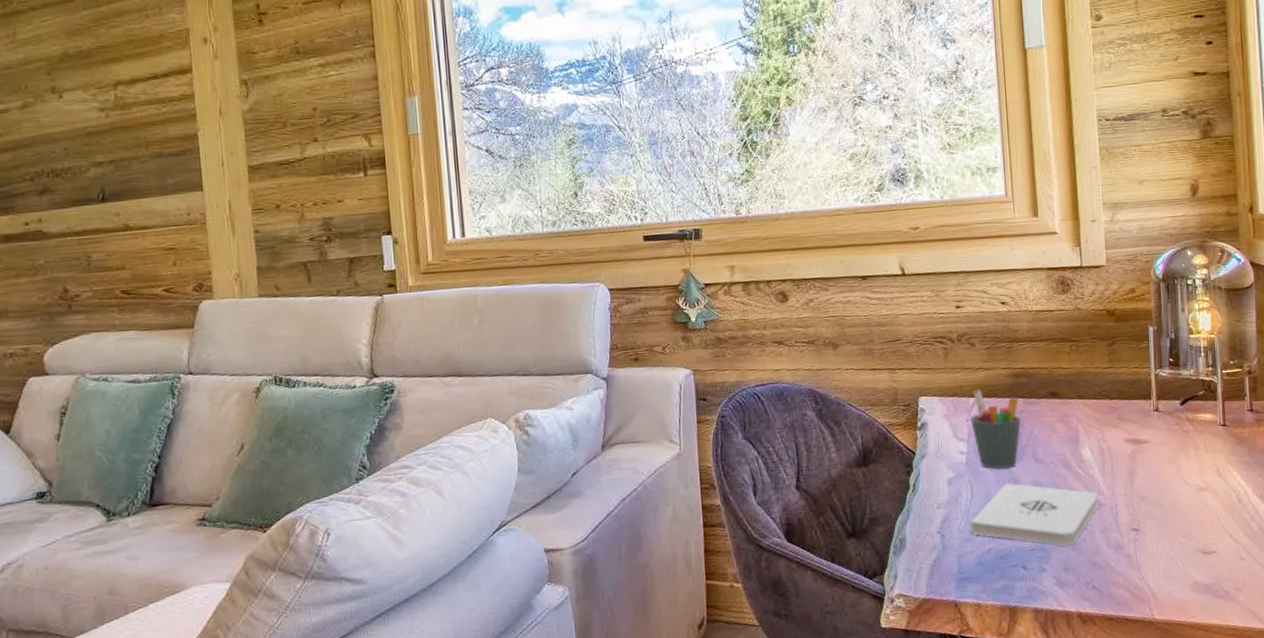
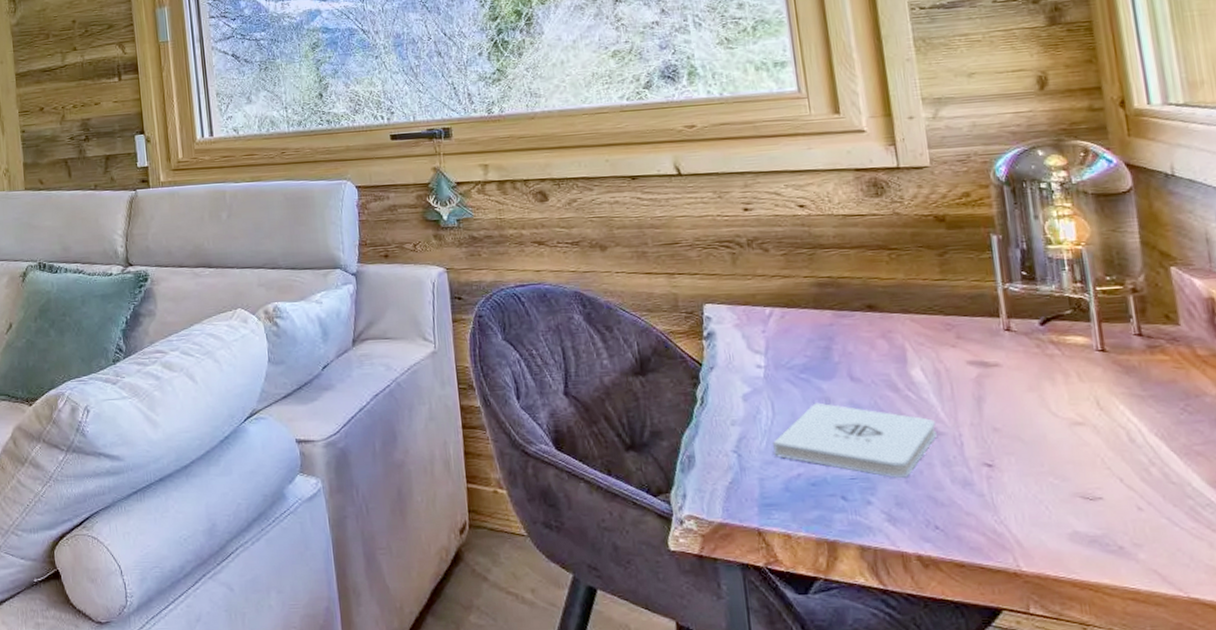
pen holder: present [970,389,1021,469] -> none [766,298,831,387]

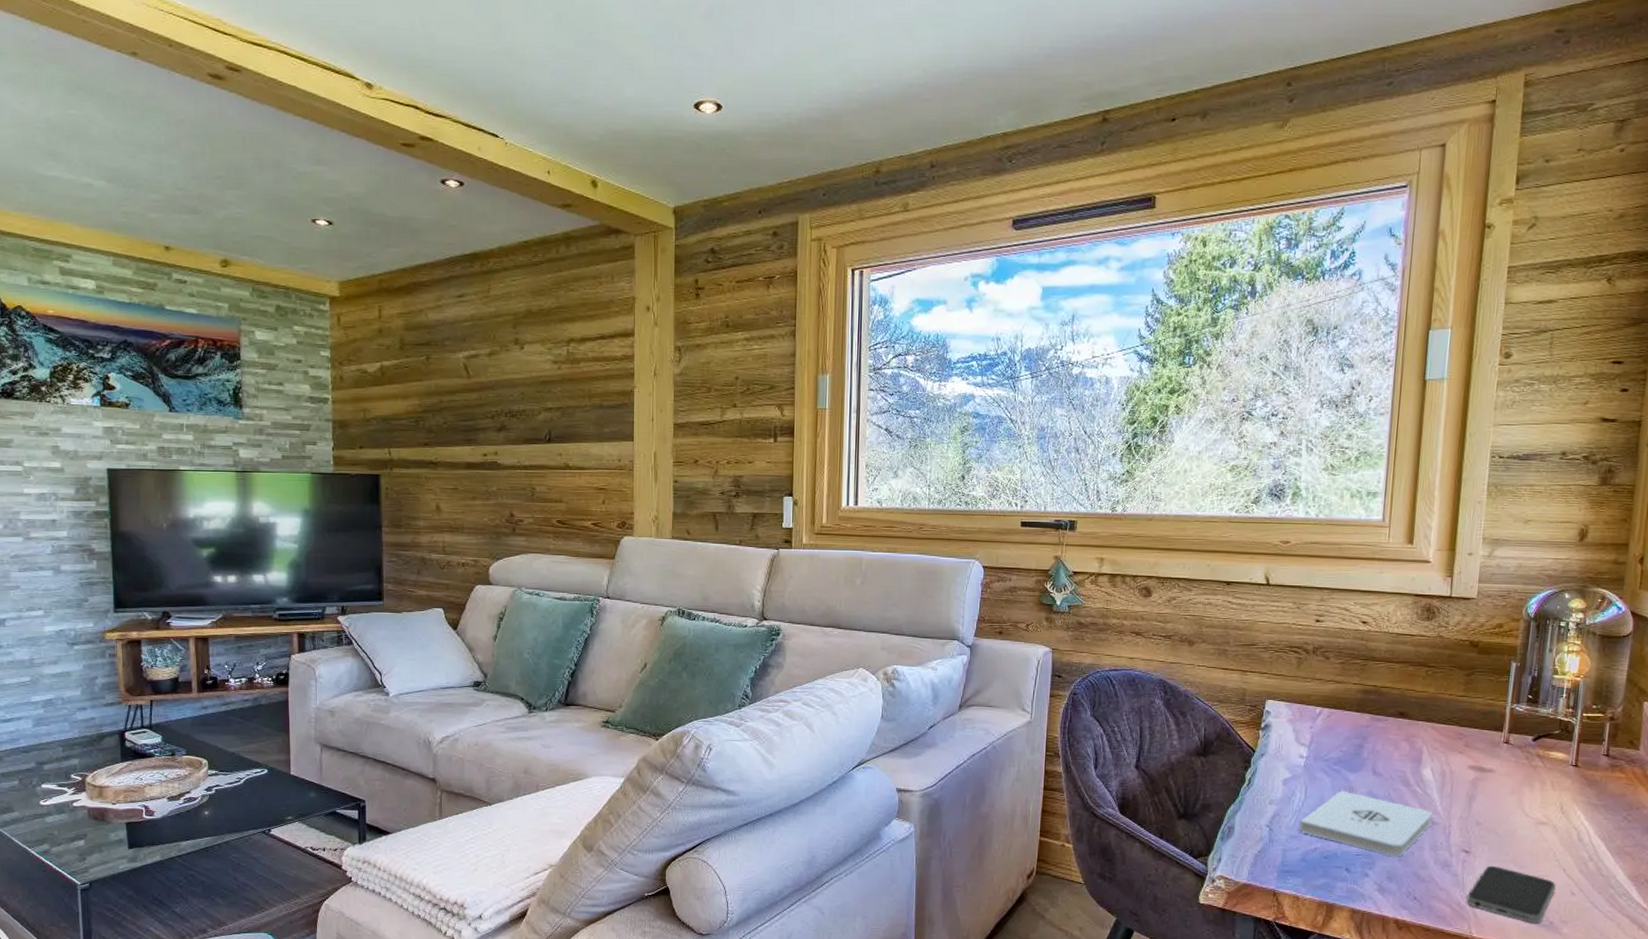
smartphone: none [1002,480,1116,550] -> present [1466,865,1556,924]

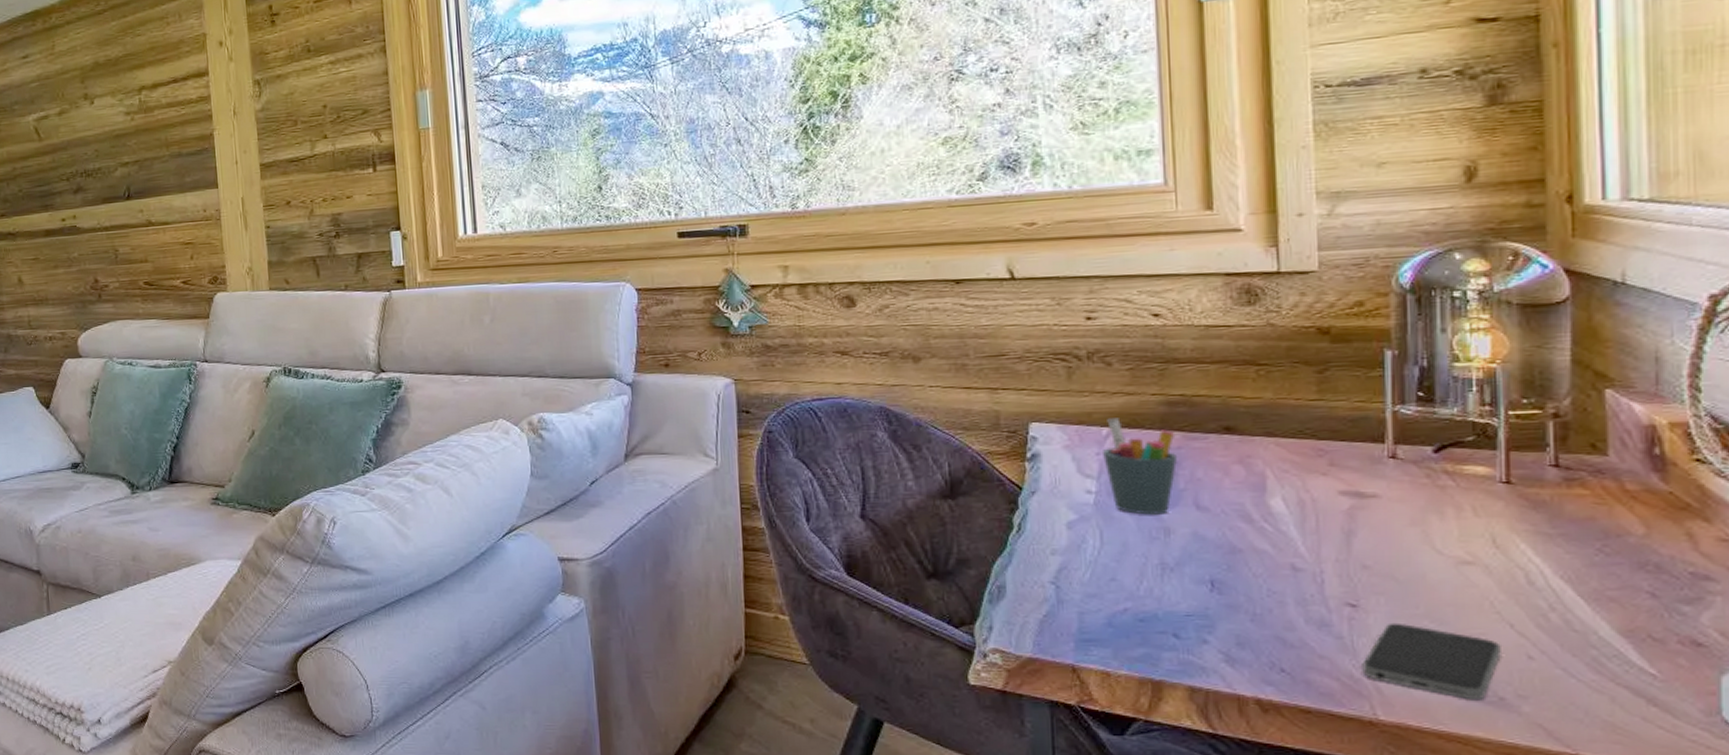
notepad: present [1298,790,1432,858] -> none [1097,532,1293,617]
pen holder: none [1314,700,1366,777] -> present [1101,418,1178,515]

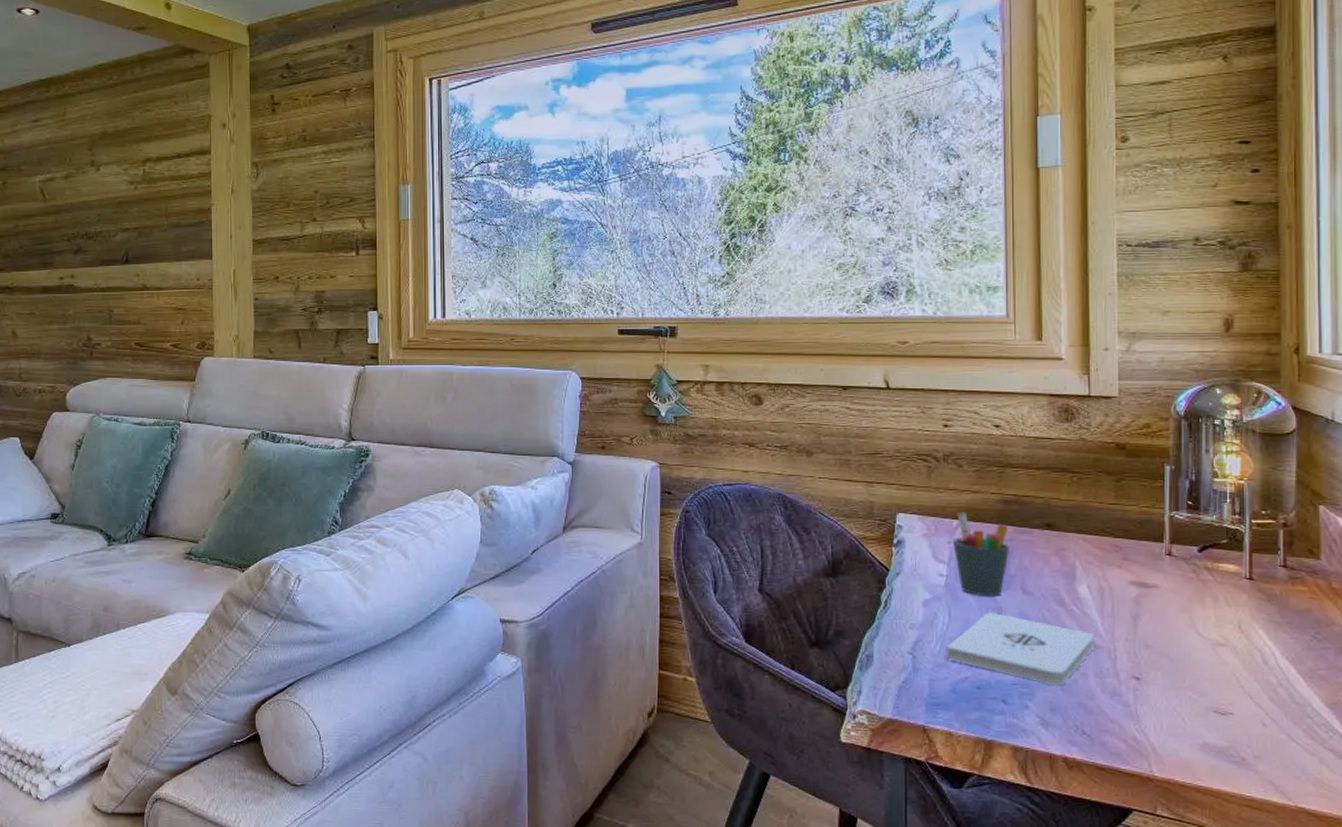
notepad: none [1097,532,1293,617] -> present [945,612,1094,687]
smartphone: present [1362,622,1501,700] -> none [1143,693,1243,760]

